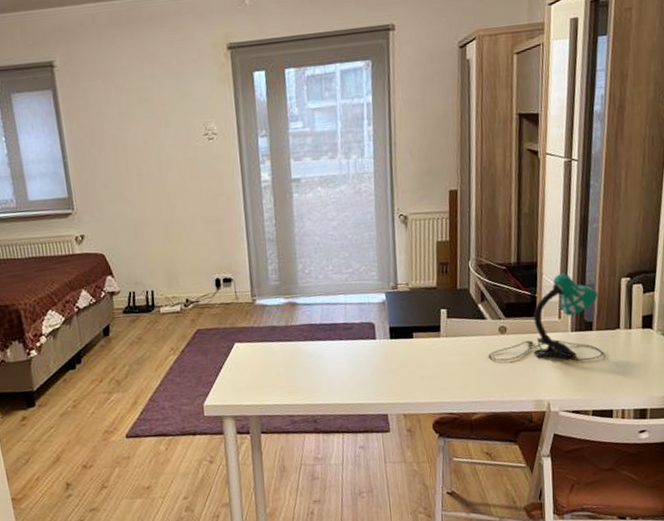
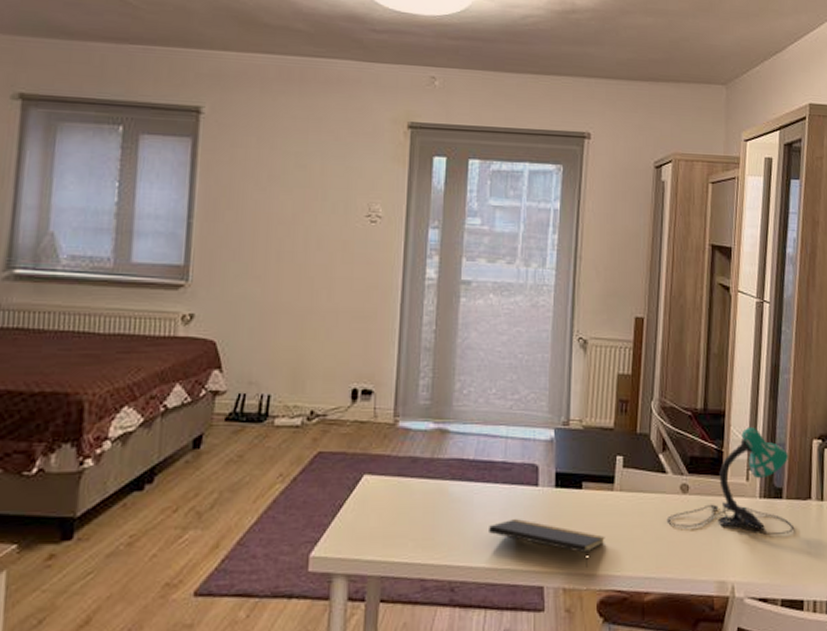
notepad: none [339,365,436,398] -> present [489,519,605,568]

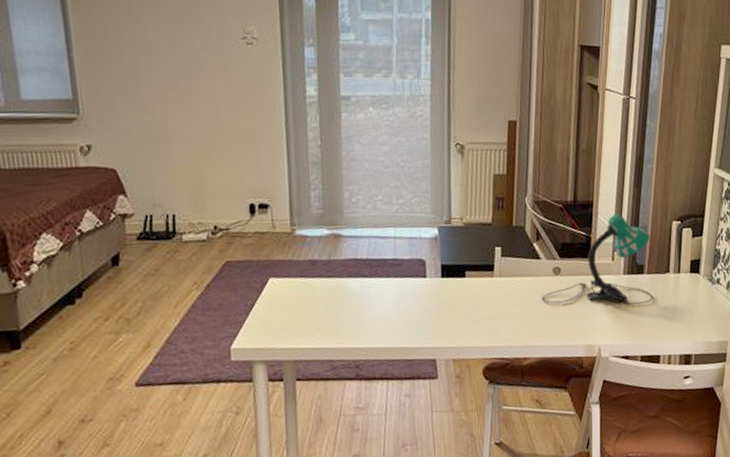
notepad: present [489,519,605,568] -> none [385,306,488,342]

